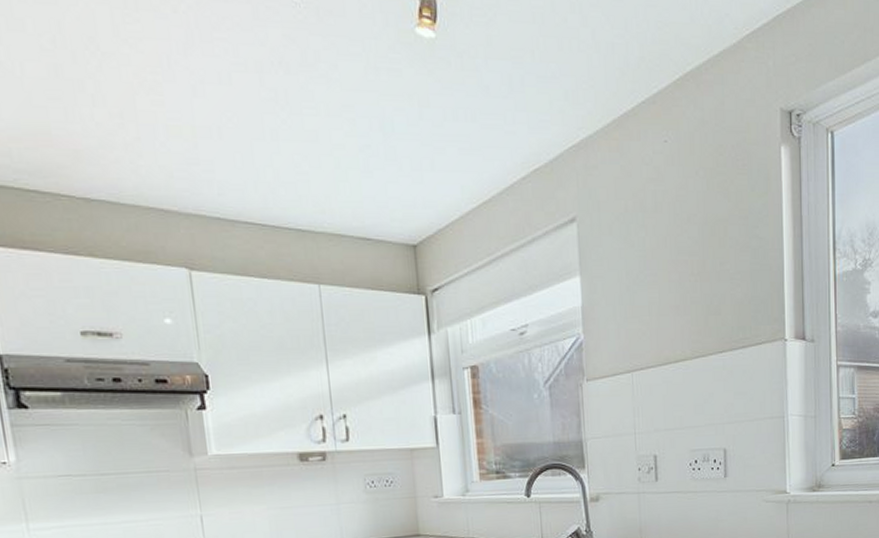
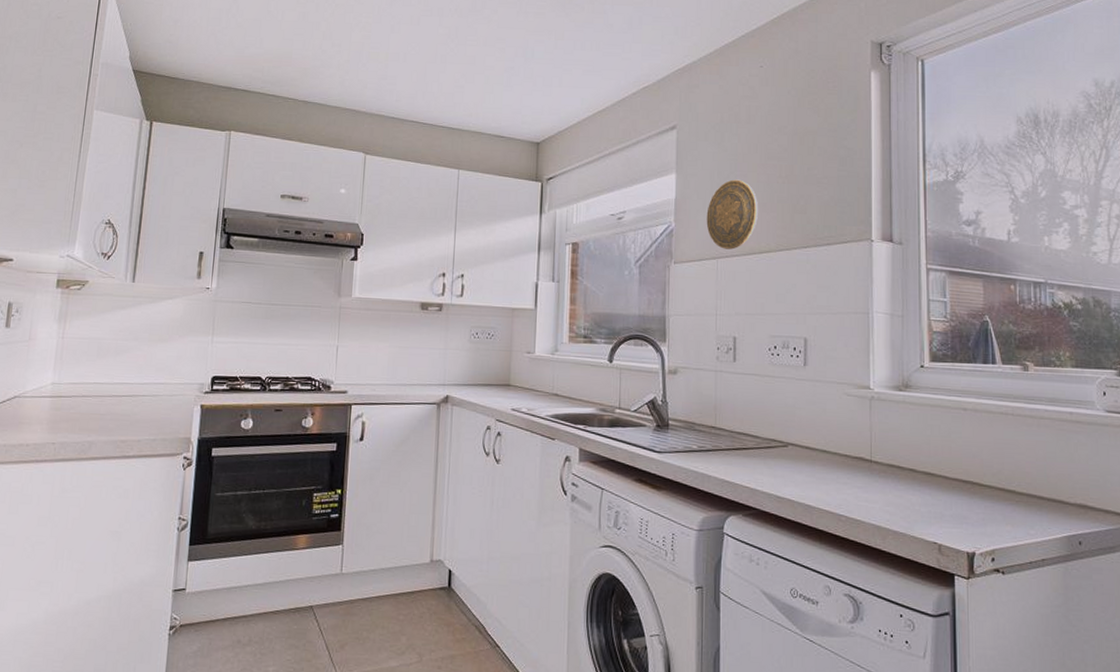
decorative plate: none [617,280,671,361] -> present [706,179,758,250]

